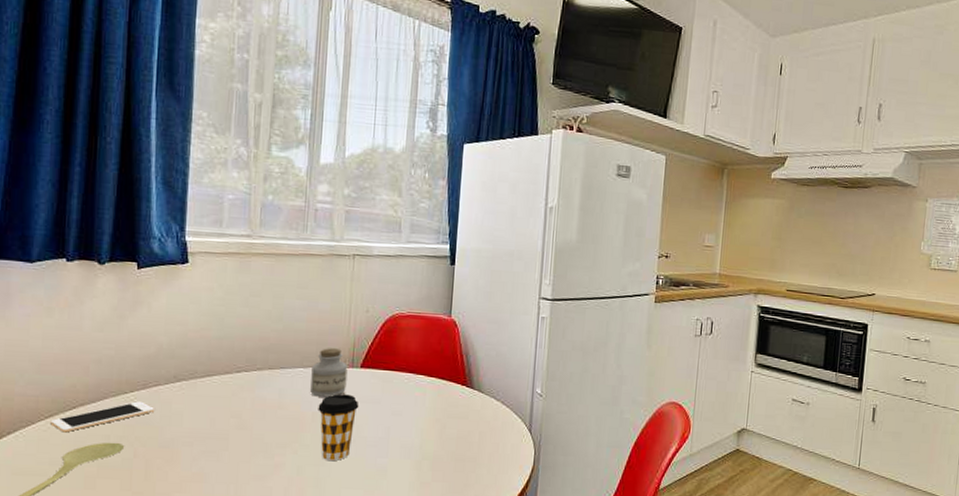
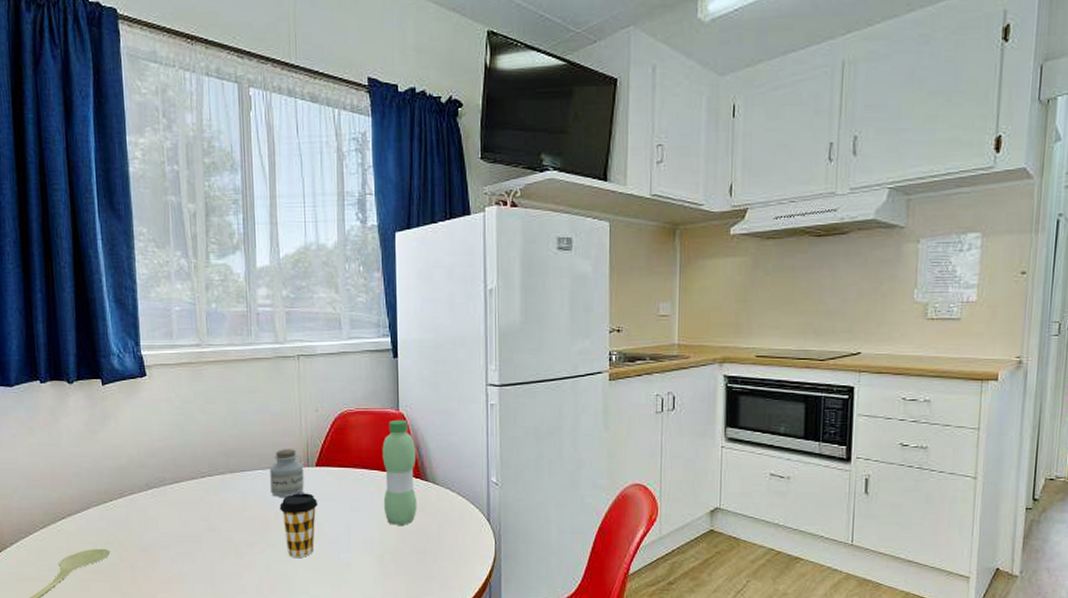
cell phone: present [50,401,155,433] -> none [45,509,133,541]
water bottle: none [426,325,465,432] -> present [382,419,418,525]

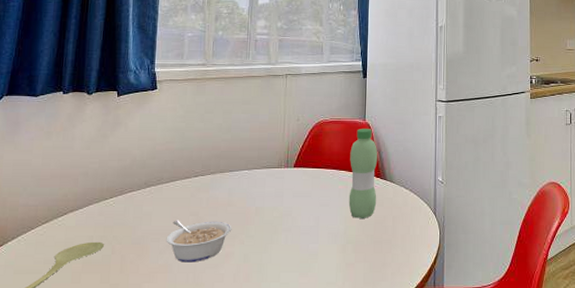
legume: none [177,525,250,572] -> present [166,220,232,263]
jar: present [270,449,304,497] -> none [254,152,284,194]
coffee cup: present [279,493,318,559] -> none [260,190,294,249]

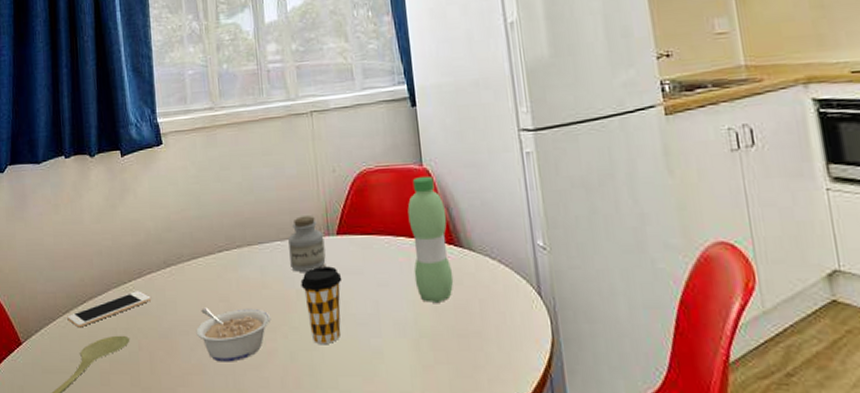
cell phone: none [46,206,130,235] -> present [67,291,152,328]
jar: none [254,152,284,194] -> present [288,216,326,272]
coffee cup: none [260,190,294,249] -> present [300,266,342,345]

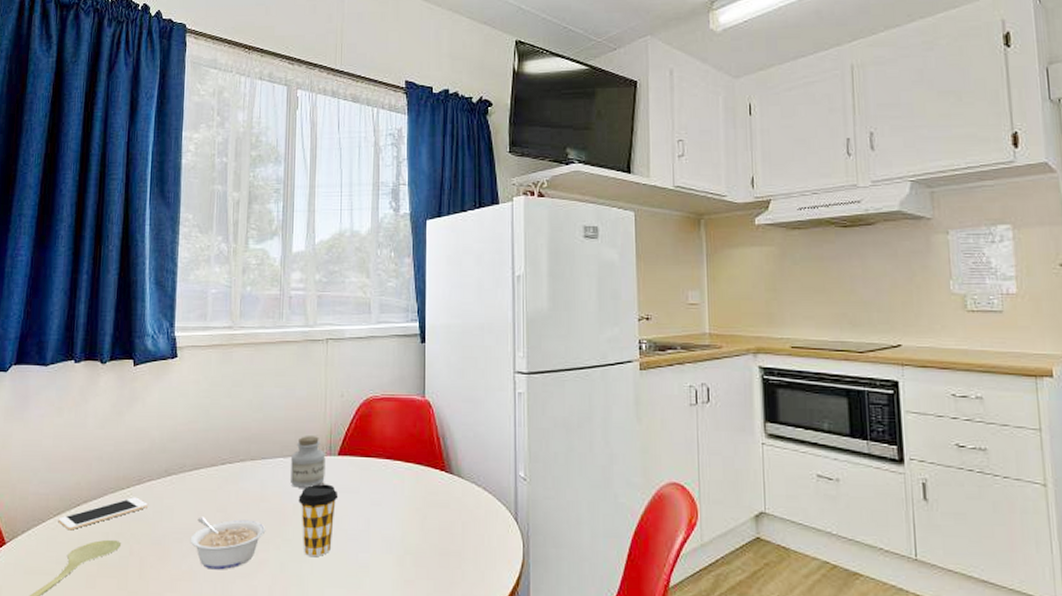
water bottle: present [407,175,454,303] -> none [406,406,442,523]

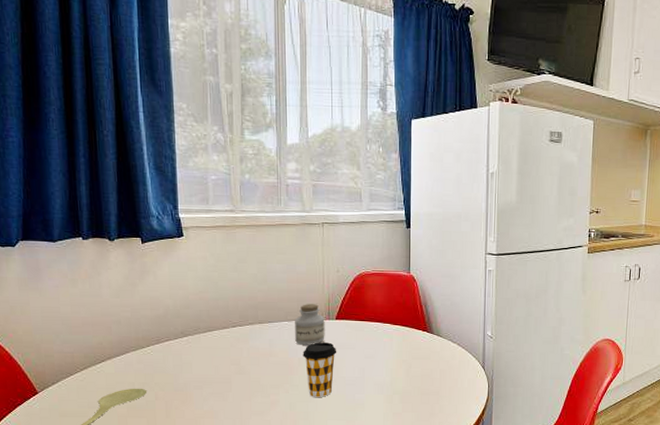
cell phone: present [58,497,149,531] -> none [85,354,169,382]
legume: present [190,516,266,570] -> none [209,369,276,409]

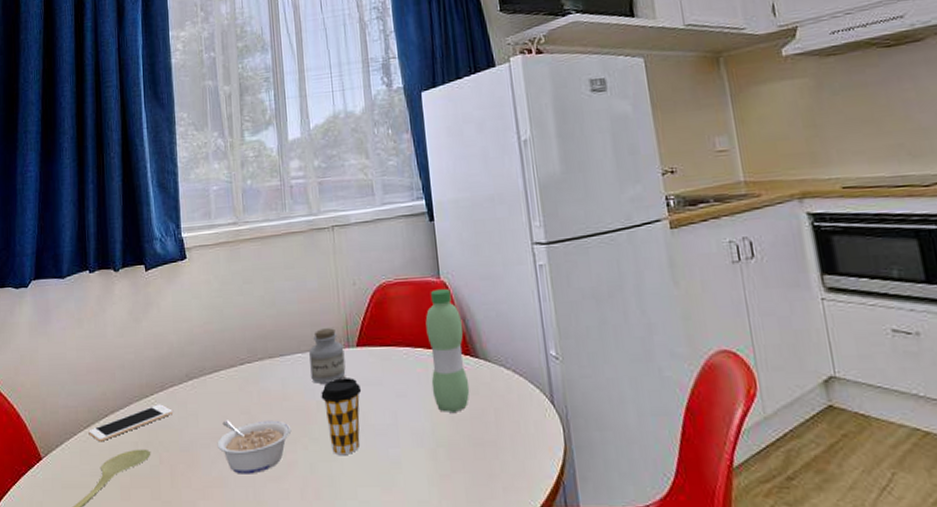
cell phone: none [85,354,169,382] -> present [88,404,174,442]
legume: none [209,369,276,409] -> present [217,420,292,474]
water bottle: none [394,280,424,371] -> present [425,288,470,412]

